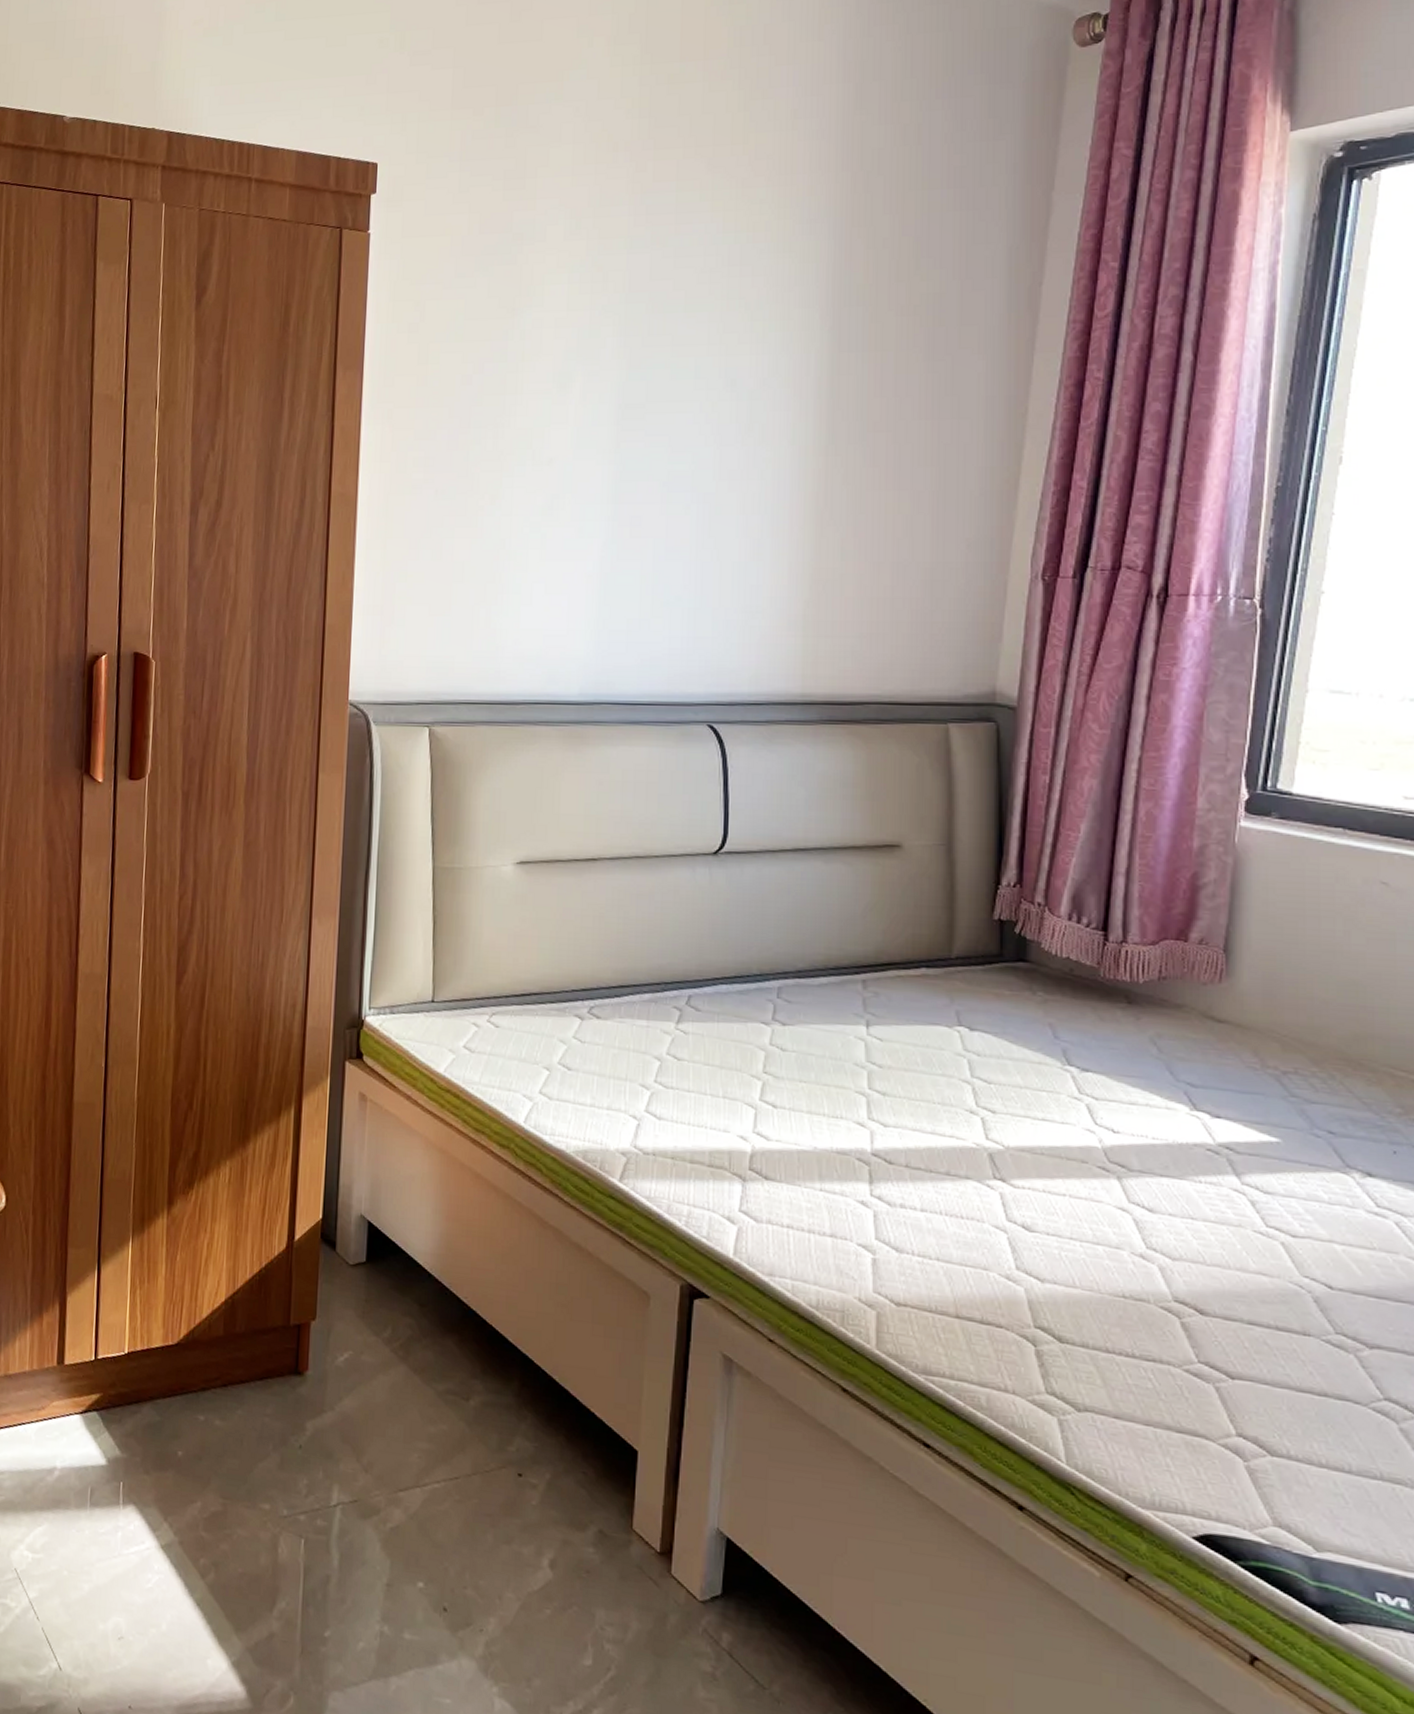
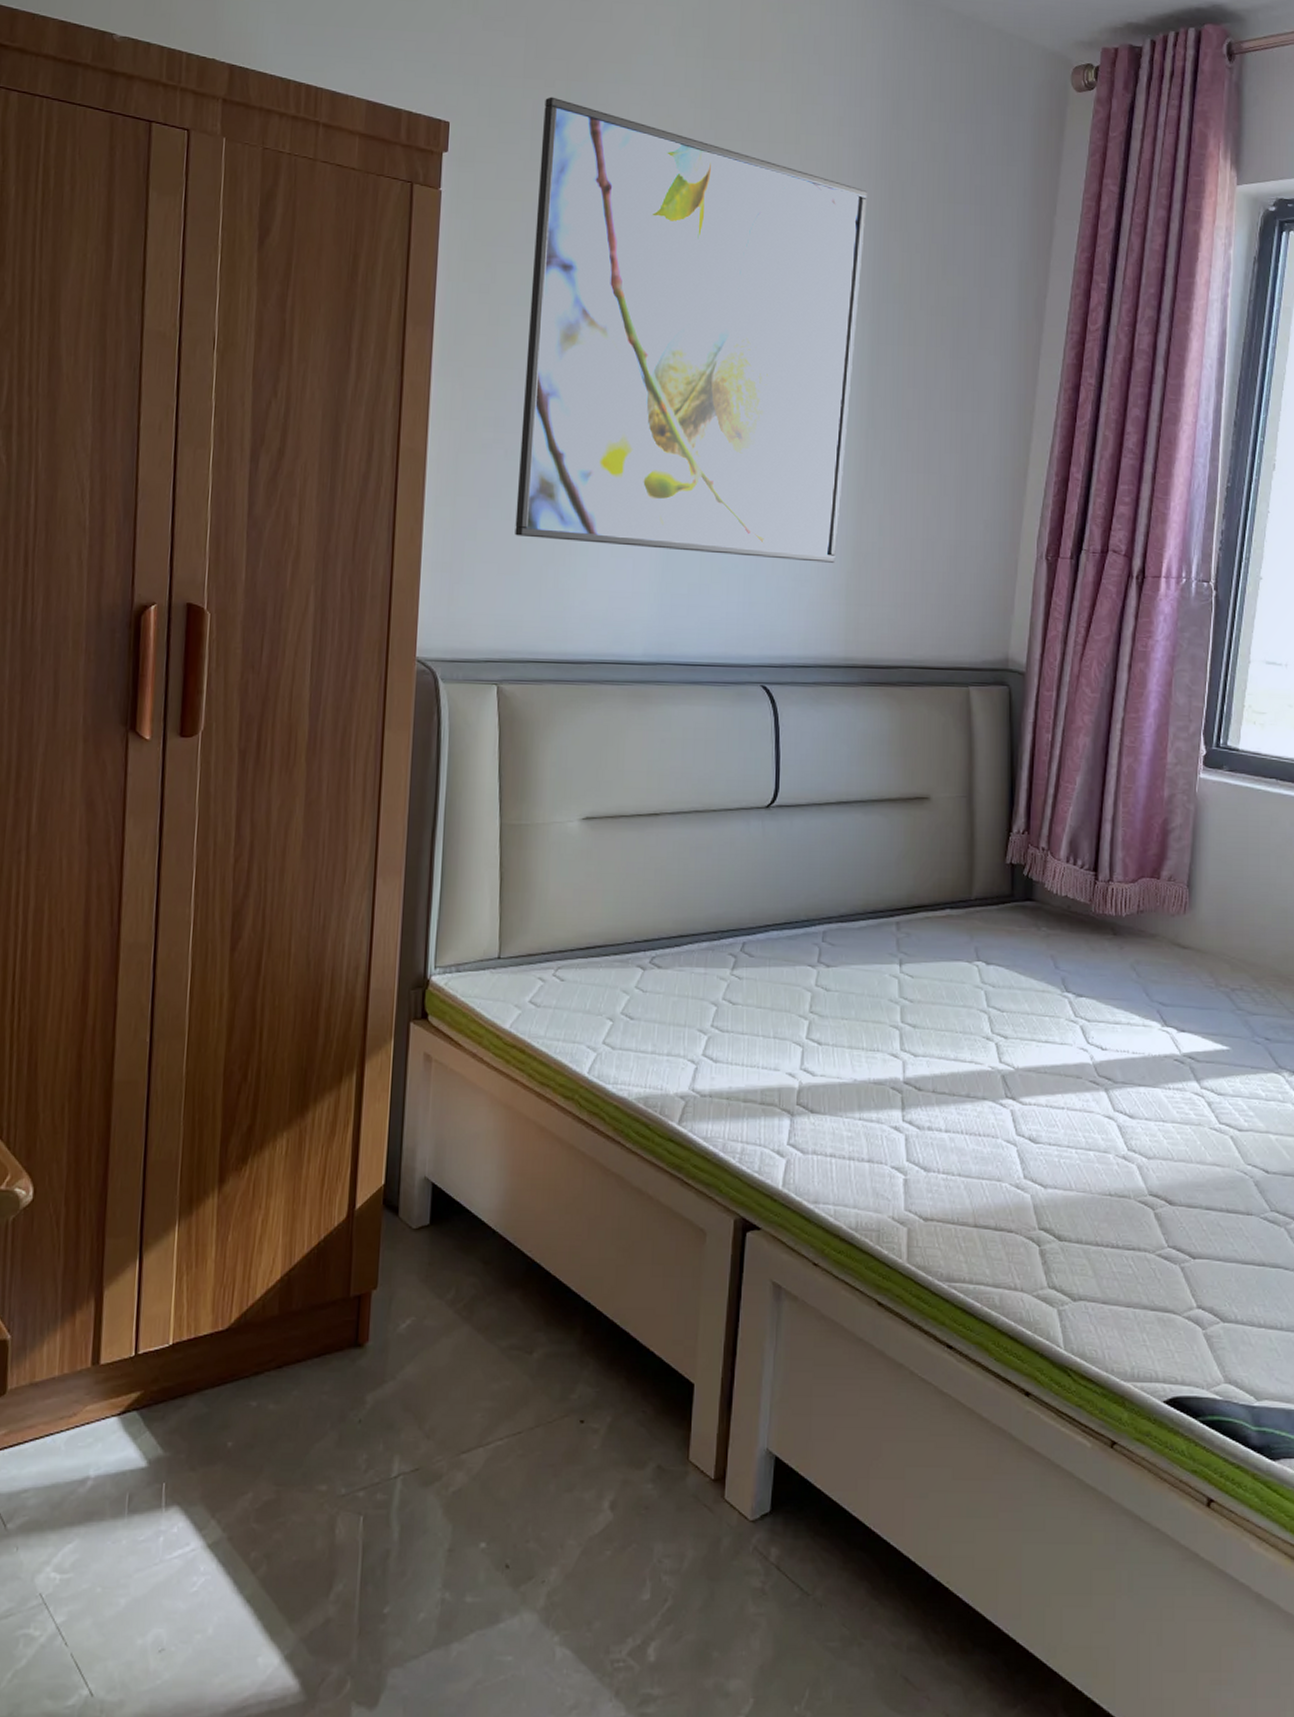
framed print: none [446,125,826,592] -> present [515,97,867,563]

